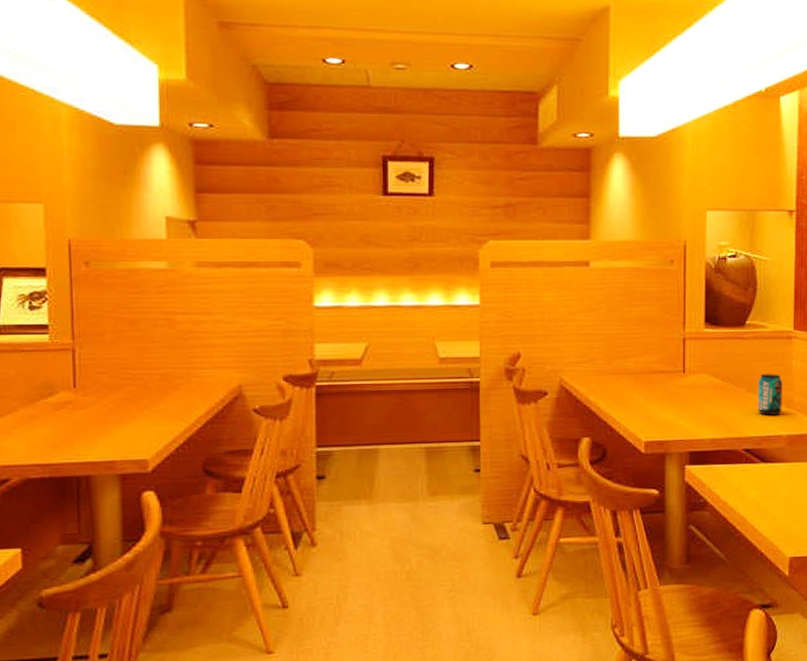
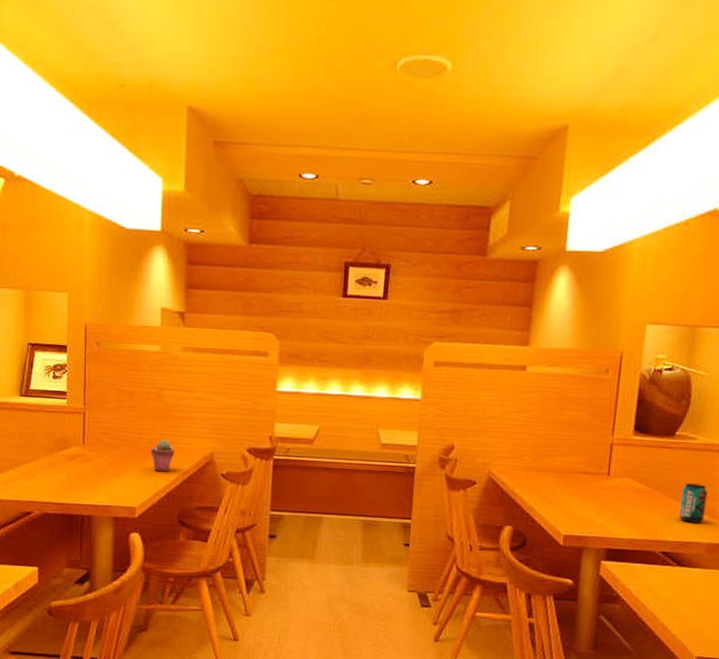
potted succulent: none [163,374,194,413] -> present [151,440,175,472]

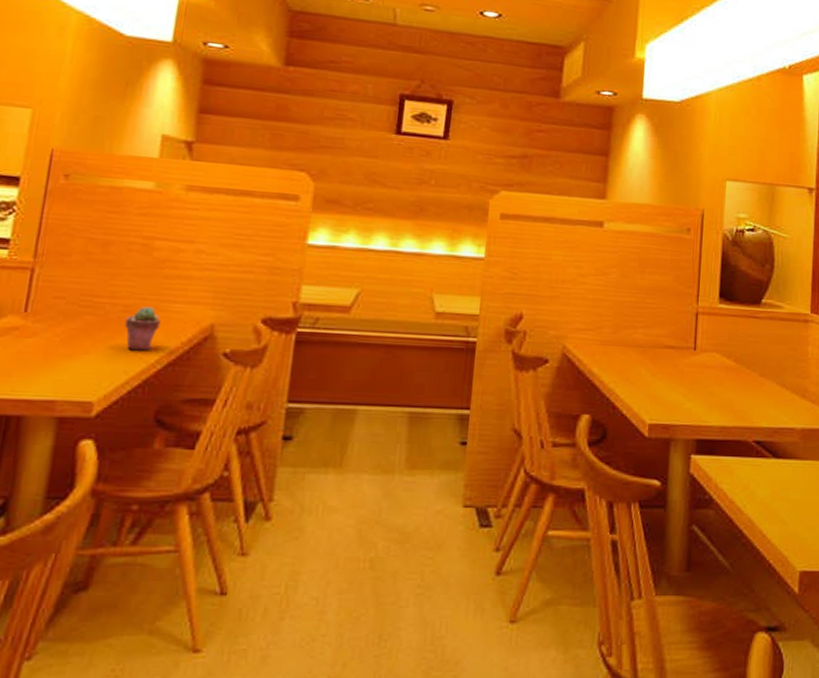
beverage can: present [678,483,708,523] -> none [770,358,798,405]

